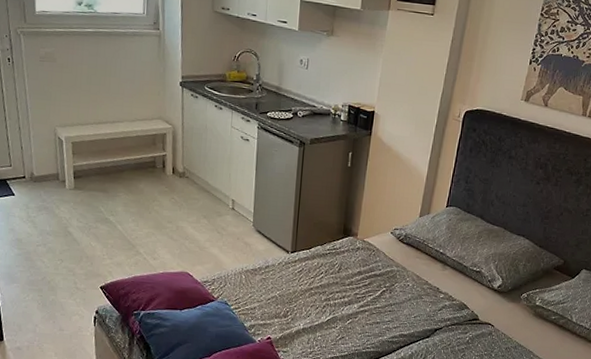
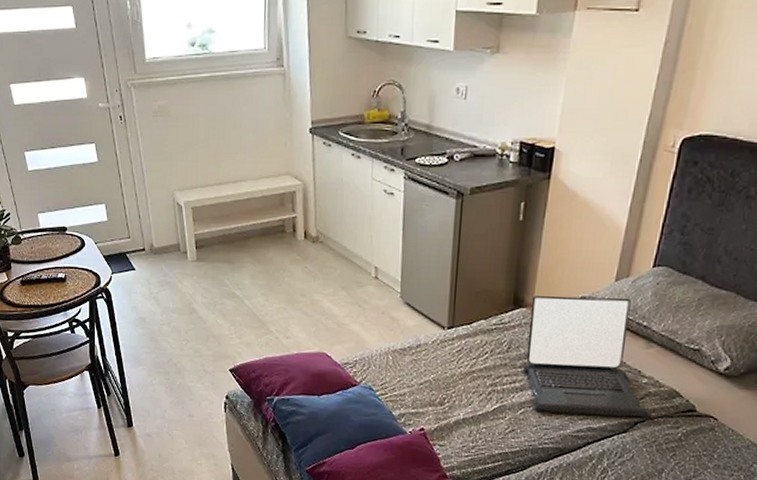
laptop: none [350,227,446,326] -> present [522,296,650,418]

